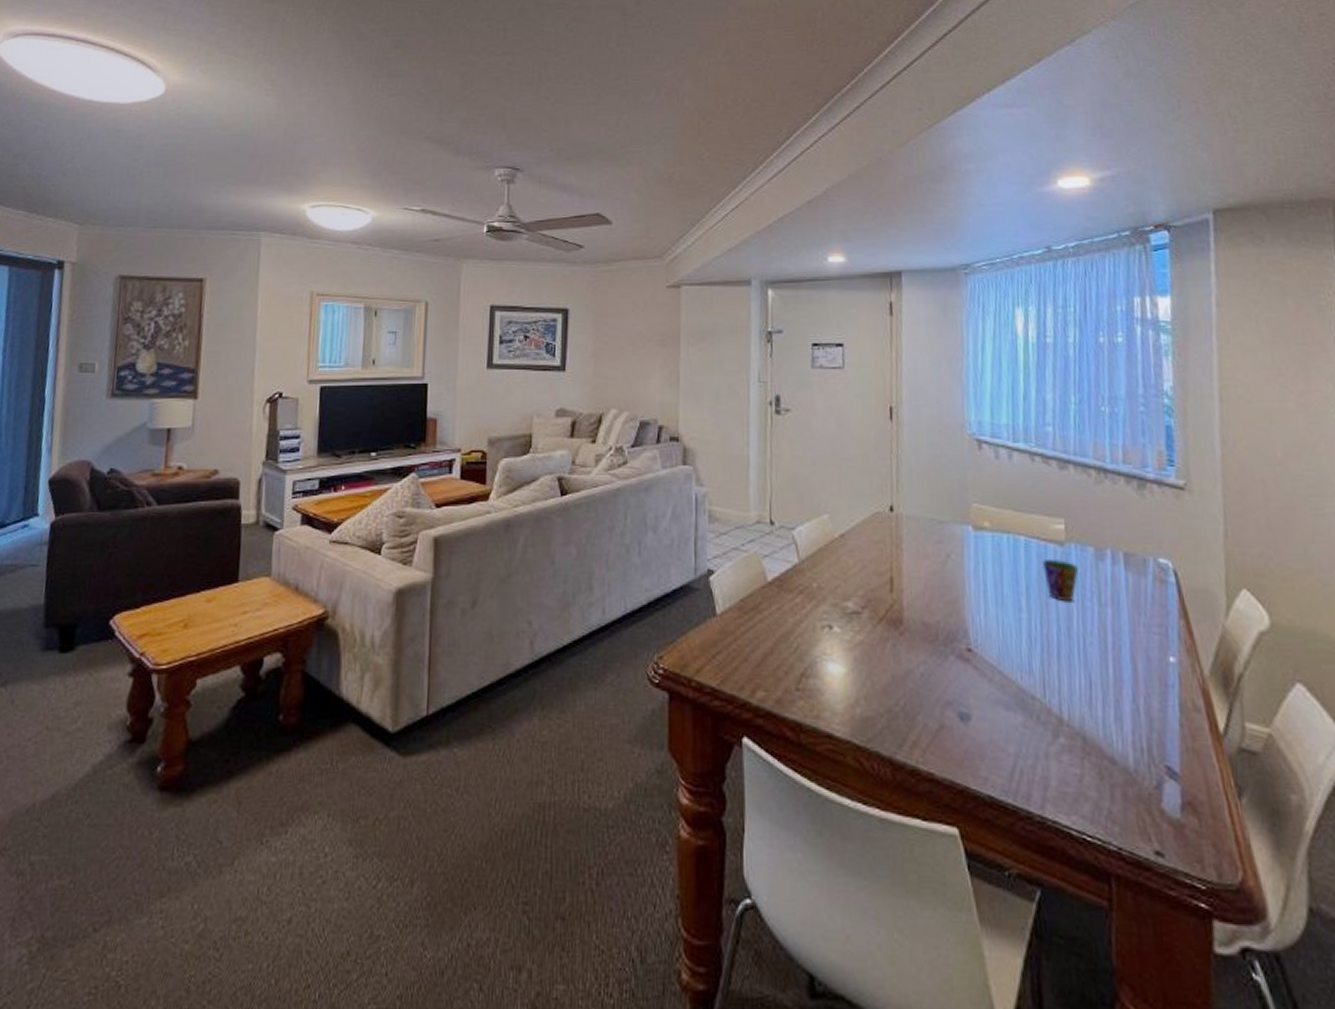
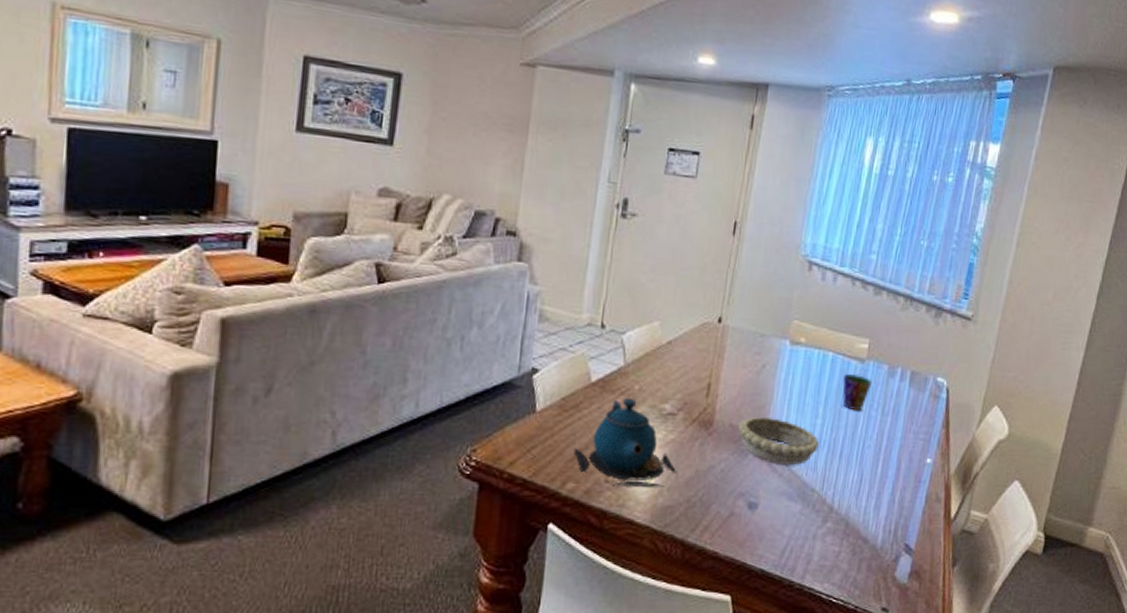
teapot: none [759,597,872,695] -> present [573,398,677,487]
decorative bowl: none [932,612,1031,667] -> present [738,416,820,465]

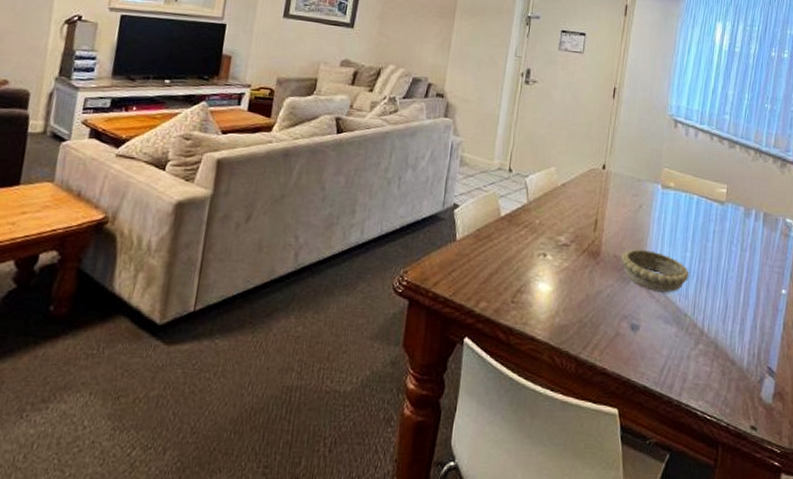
teapot: present [573,398,677,487] -> none [486,230,571,308]
cup: present [842,374,873,411] -> none [707,214,732,247]

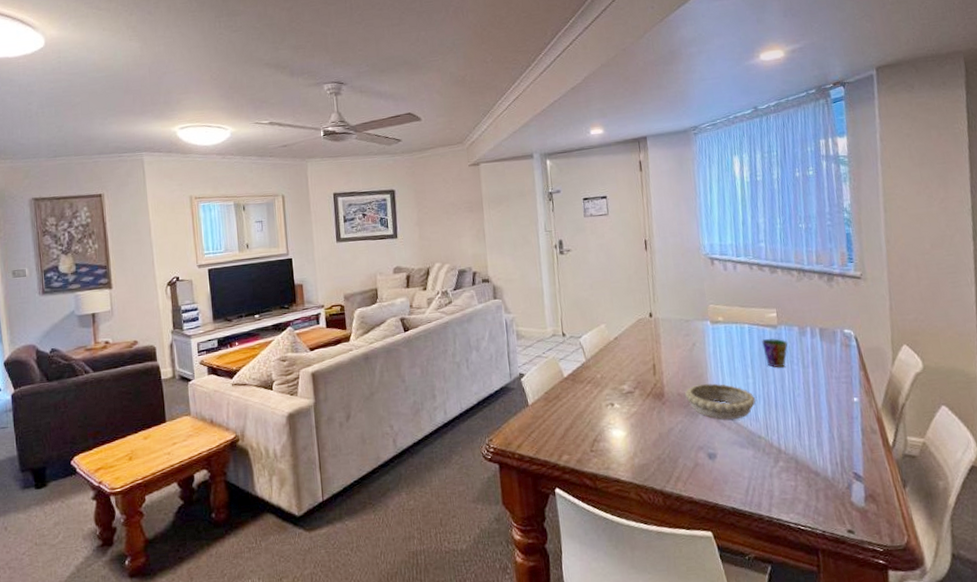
cup: none [707,214,732,247] -> present [762,338,788,369]

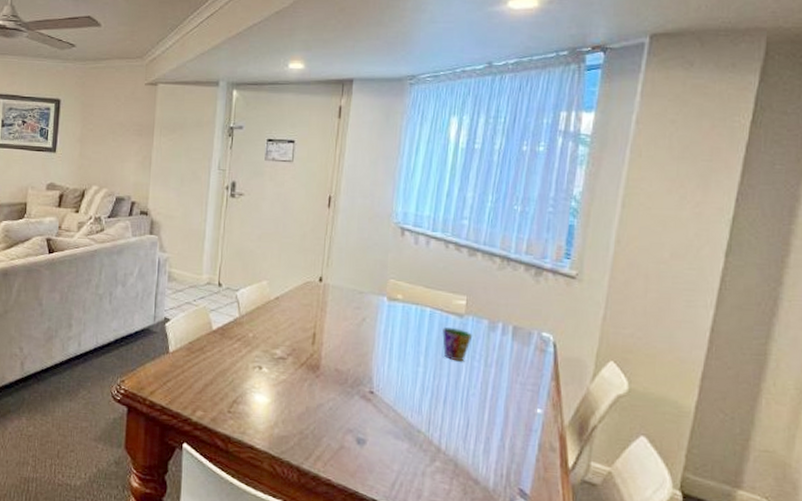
decorative bowl: present [685,383,756,420] -> none [343,363,423,408]

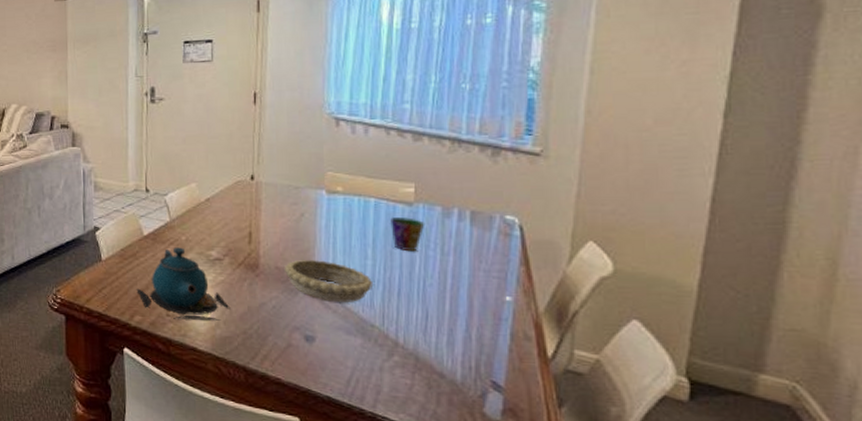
teapot: none [201,344,290,420] -> present [136,247,231,321]
decorative bowl: none [343,363,423,408] -> present [285,259,374,302]

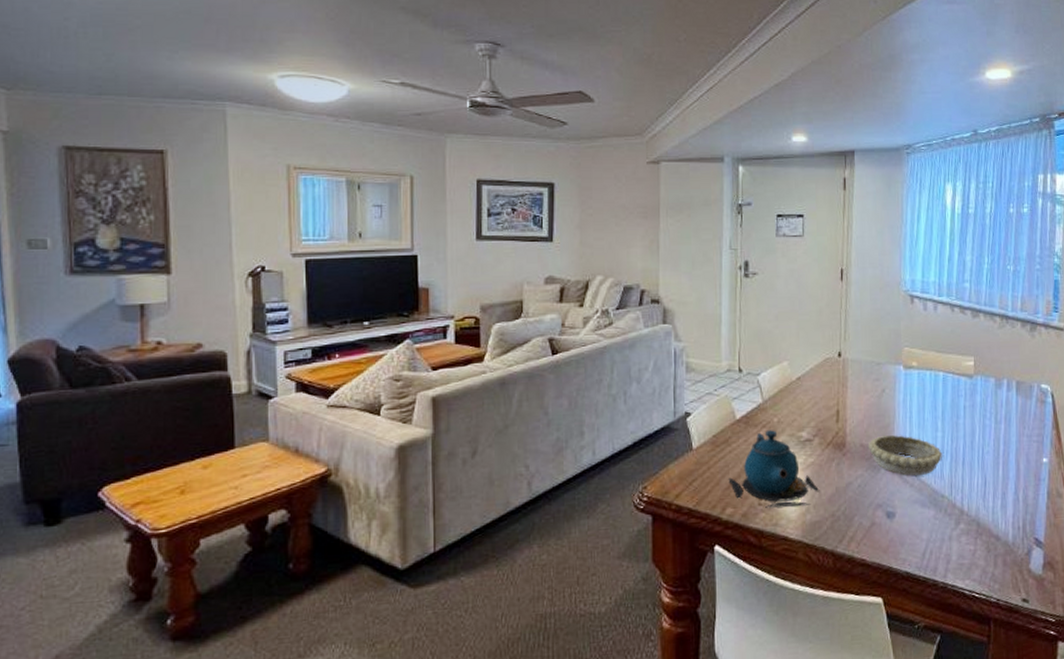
cup: present [390,217,425,252] -> none [956,389,983,422]

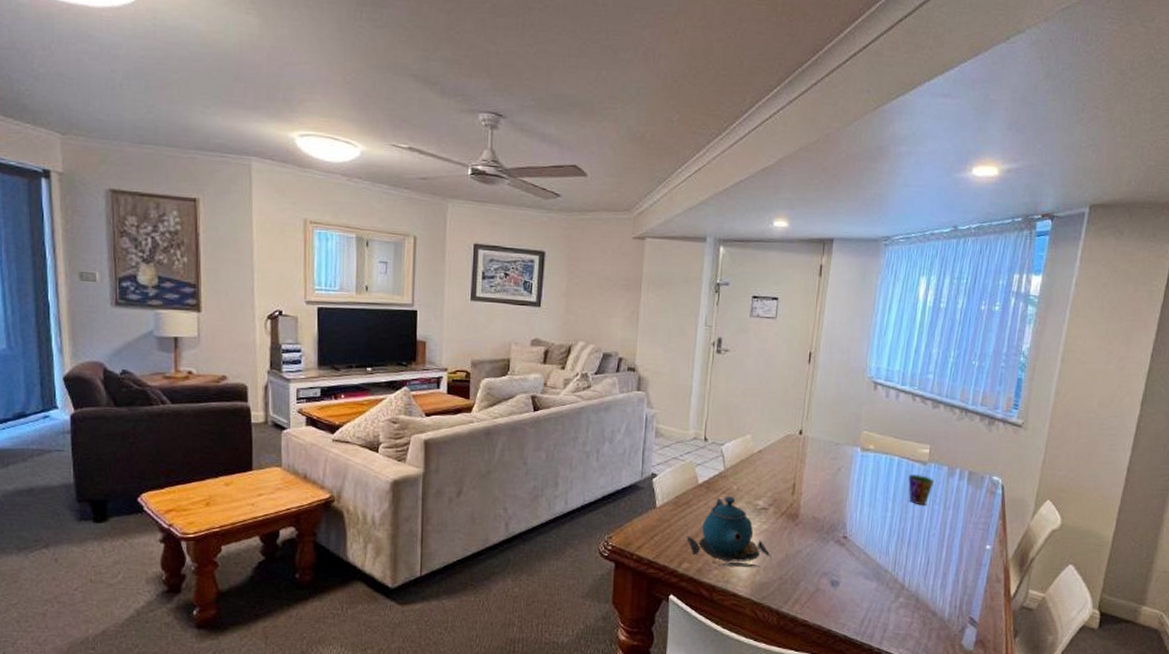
decorative bowl: present [869,434,943,476] -> none [820,510,891,550]
cup: none [956,389,983,422] -> present [908,475,935,506]

